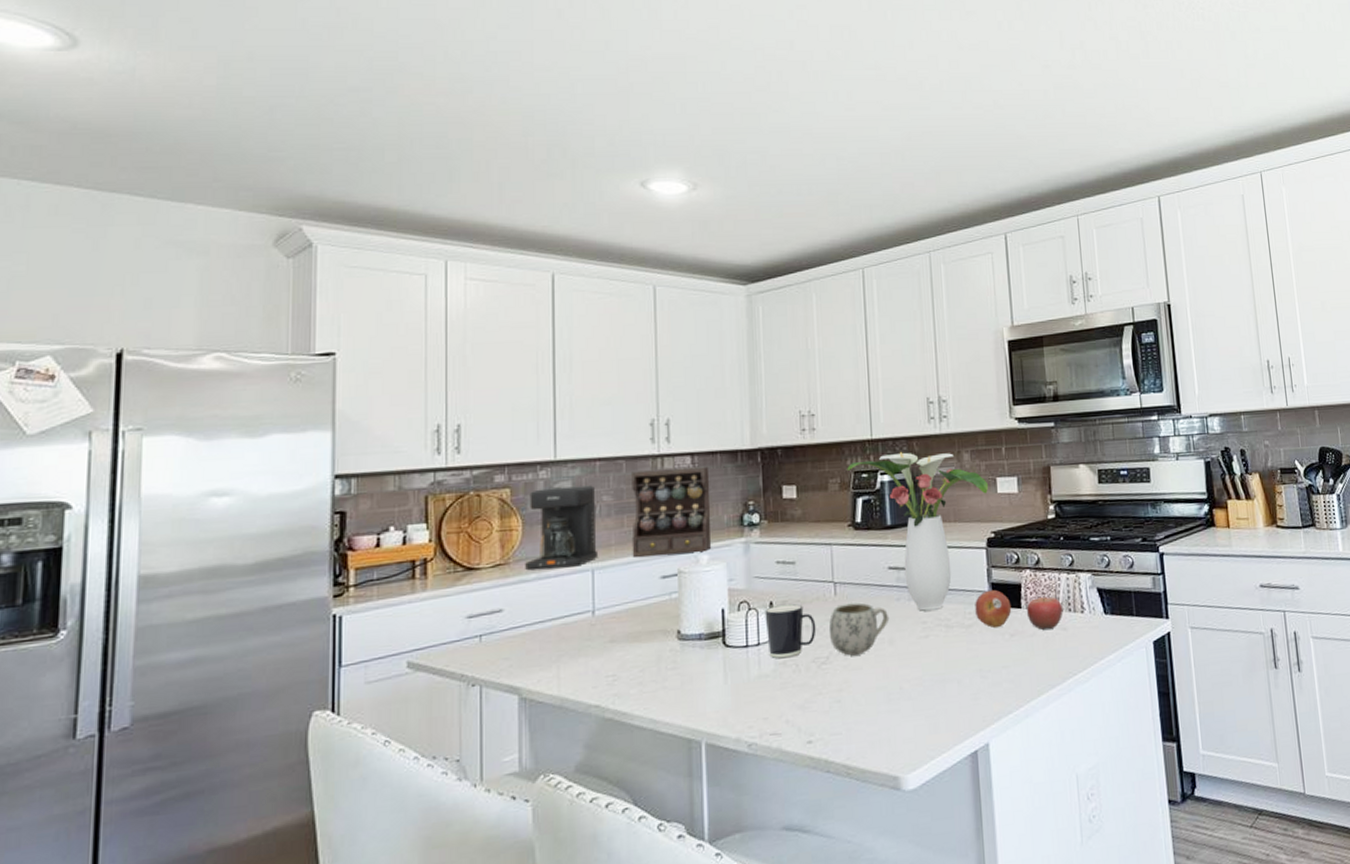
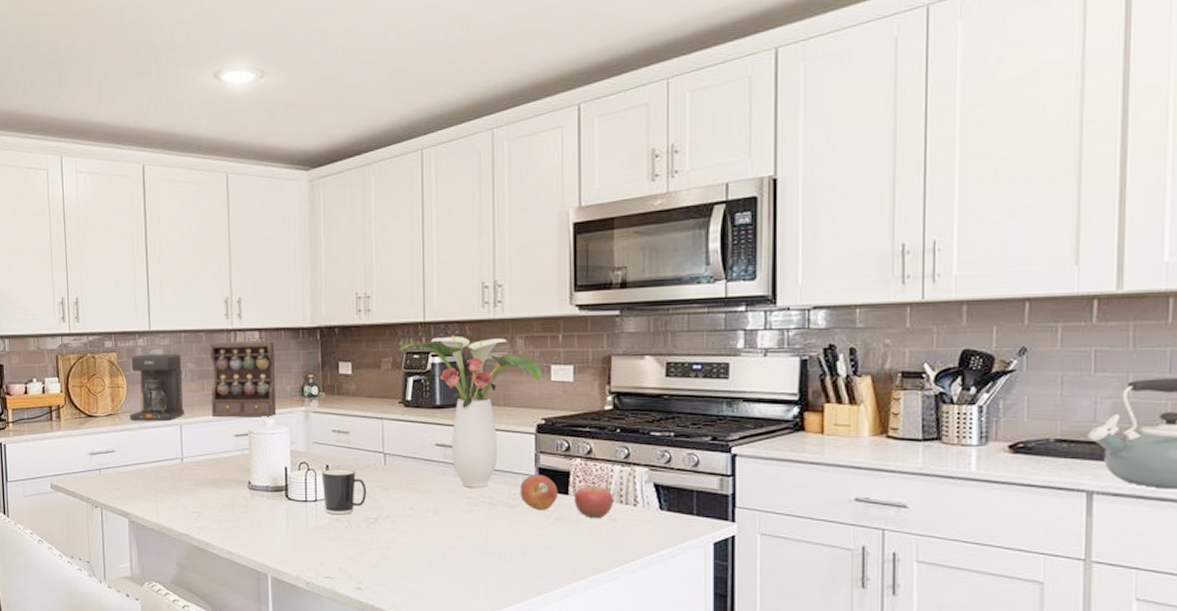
mug: present [829,602,890,656] -> none [379,473,435,520]

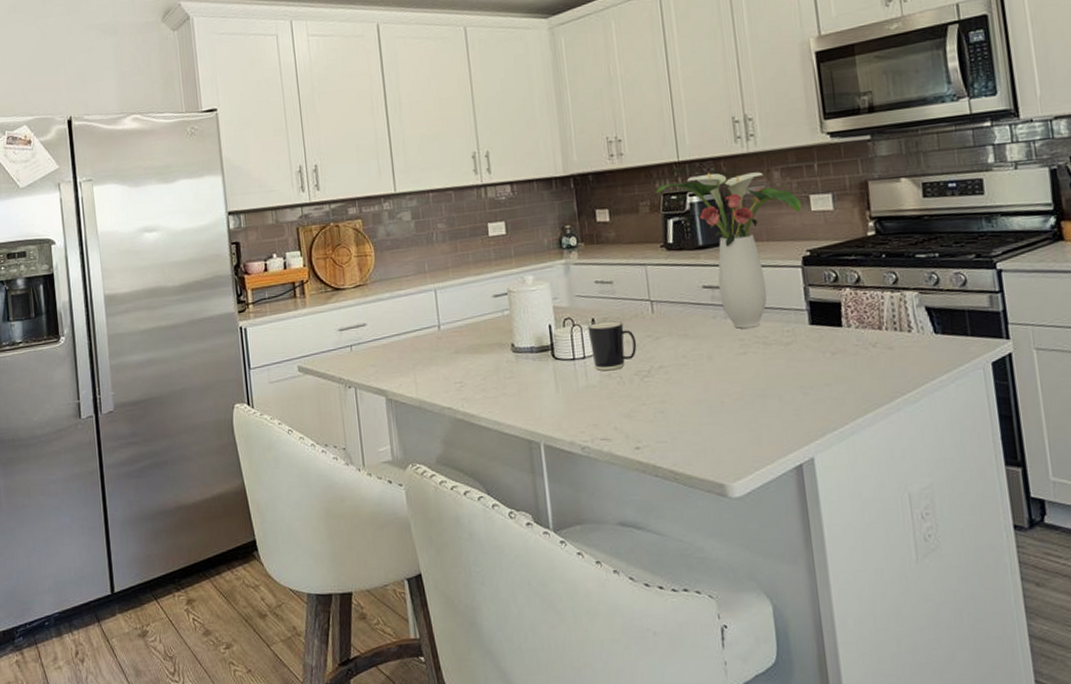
coffee maker: present [130,353,184,421] -> none [377,214,438,290]
spice rack: present [209,341,277,418] -> none [459,194,536,279]
fruit: present [520,474,558,511] -> none [792,308,832,347]
fruit: present [573,483,614,518] -> none [847,311,889,348]

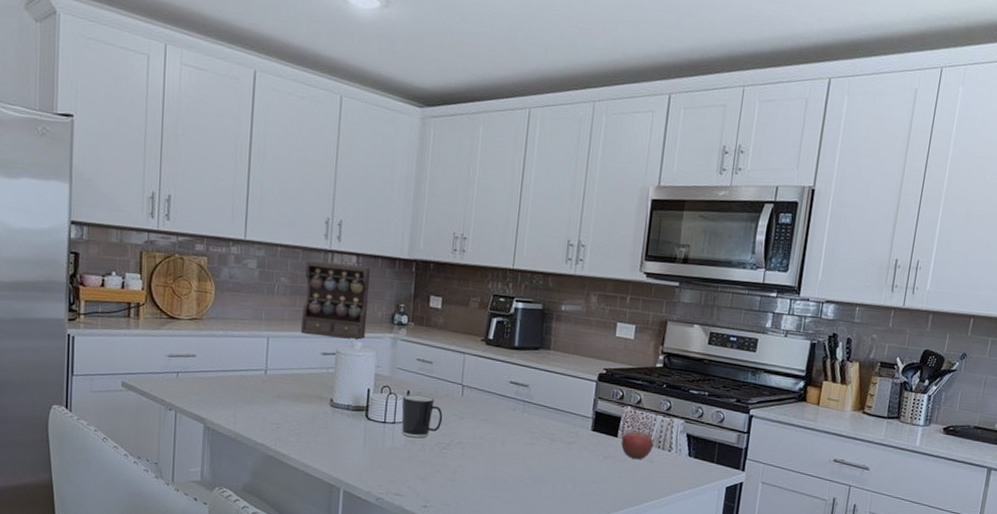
spice rack: none [459,194,536,279] -> present [300,261,371,340]
flower arrangement: present [656,172,801,329] -> none [487,284,609,424]
fruit: none [847,311,889,348] -> present [621,429,654,459]

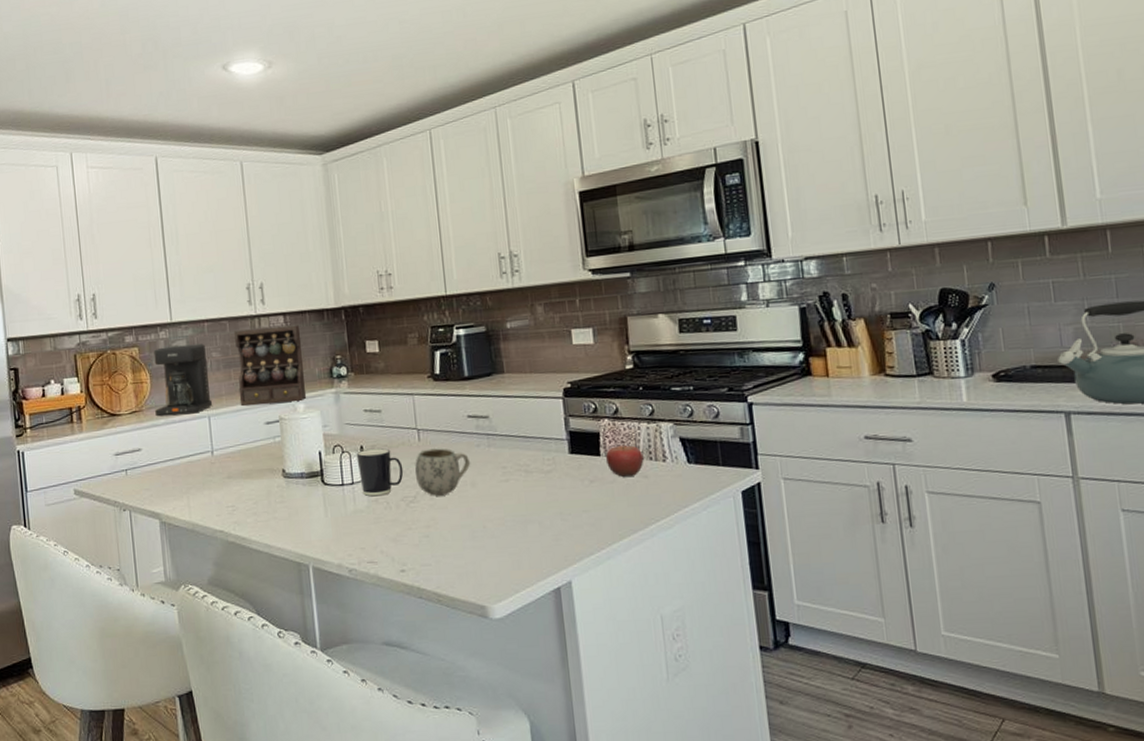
coffee maker: none [215,262,275,332] -> present [153,343,212,417]
mug: none [453,404,505,448] -> present [415,448,471,496]

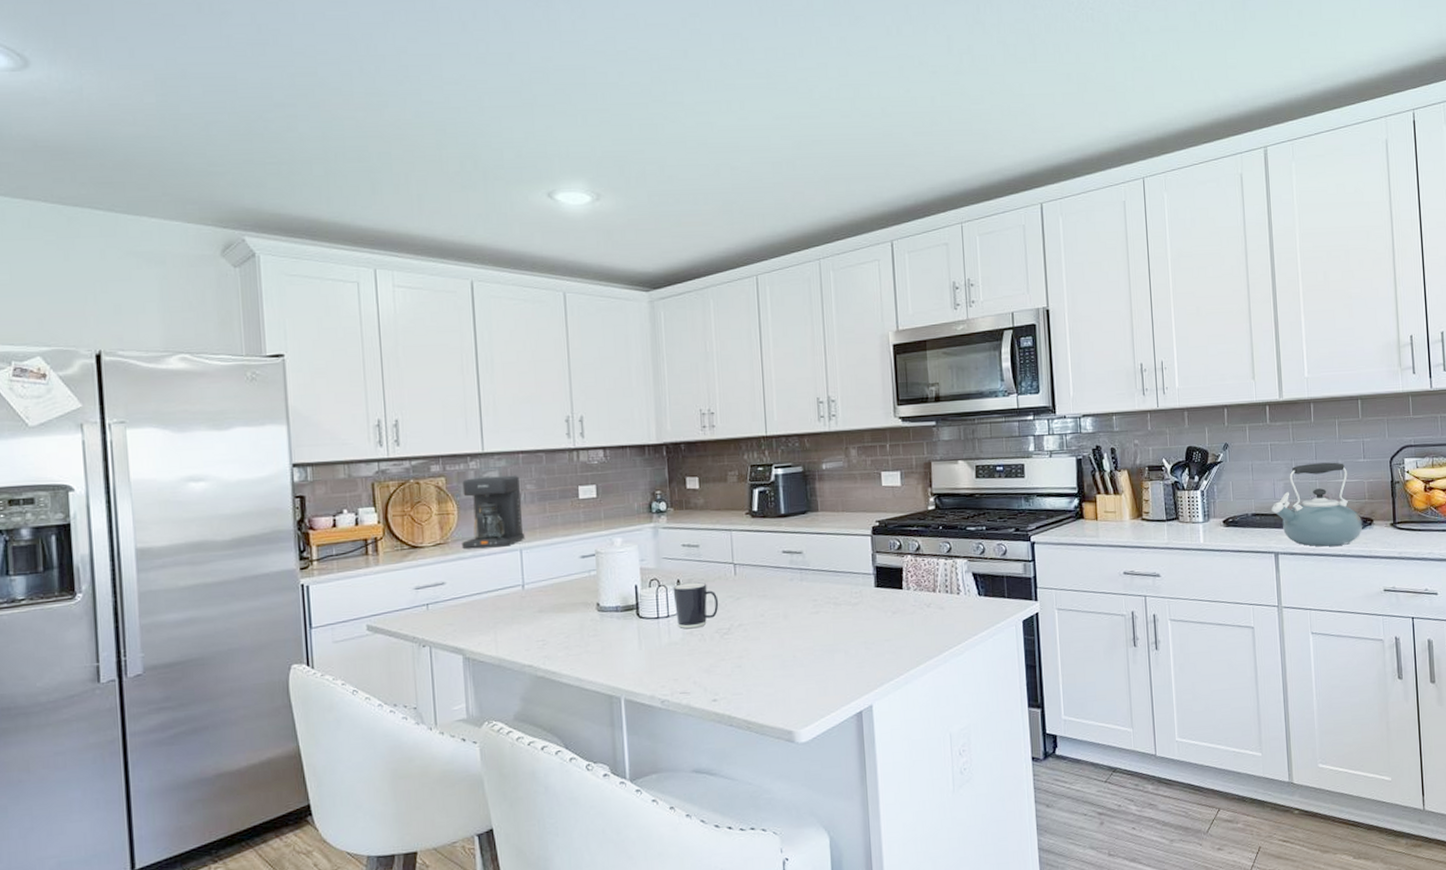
spice rack: present [233,325,307,407] -> none [550,459,625,540]
mug: present [415,448,471,496] -> none [730,582,784,628]
fruit: present [605,441,644,477] -> none [907,576,941,608]

